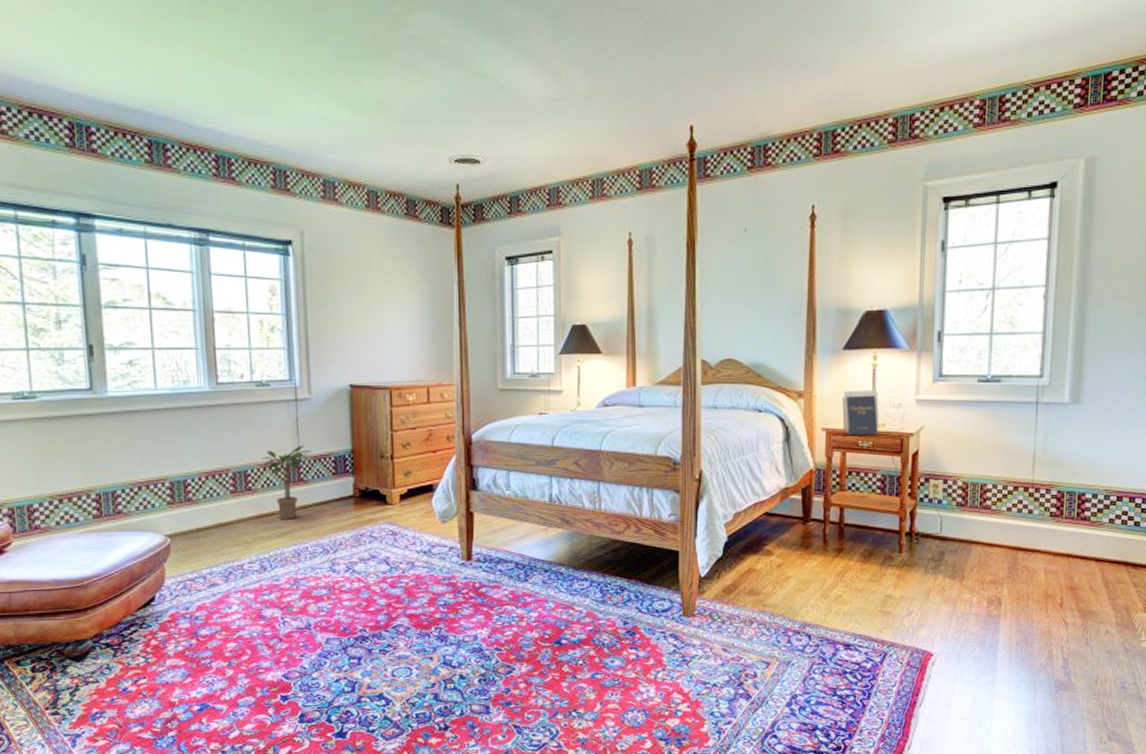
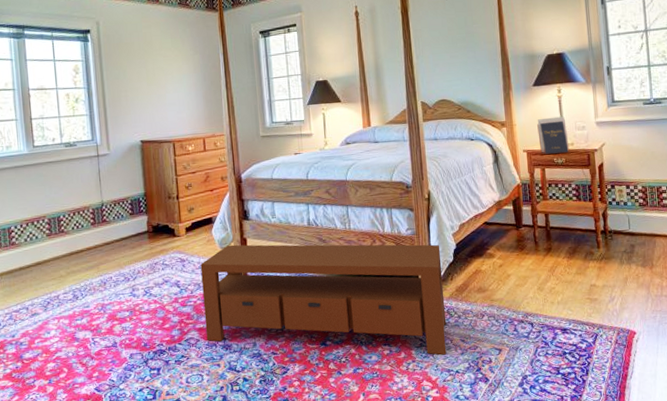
potted plant: present [261,445,312,520] -> none [71,192,112,256]
storage bench: none [416,519,708,665] -> present [200,244,447,355]

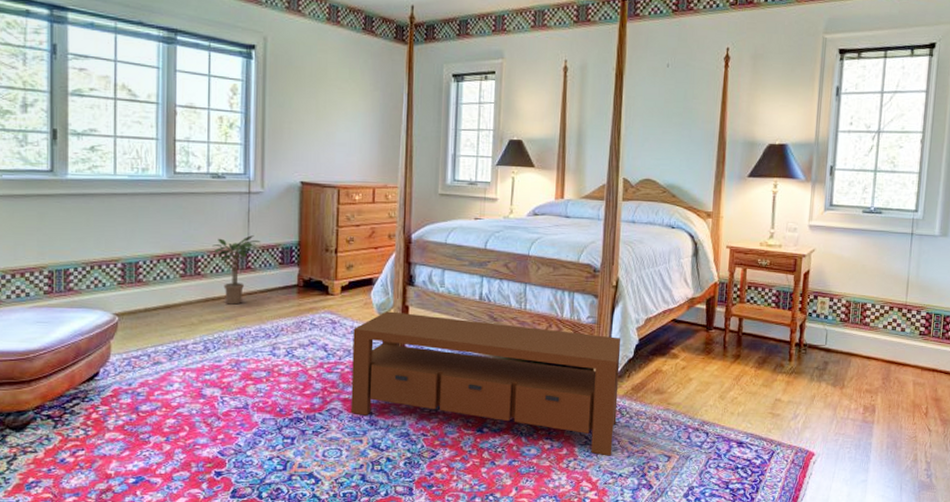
potted plant: none [71,192,112,256] -> present [212,235,261,305]
books: present [537,116,570,155] -> none [745,213,777,255]

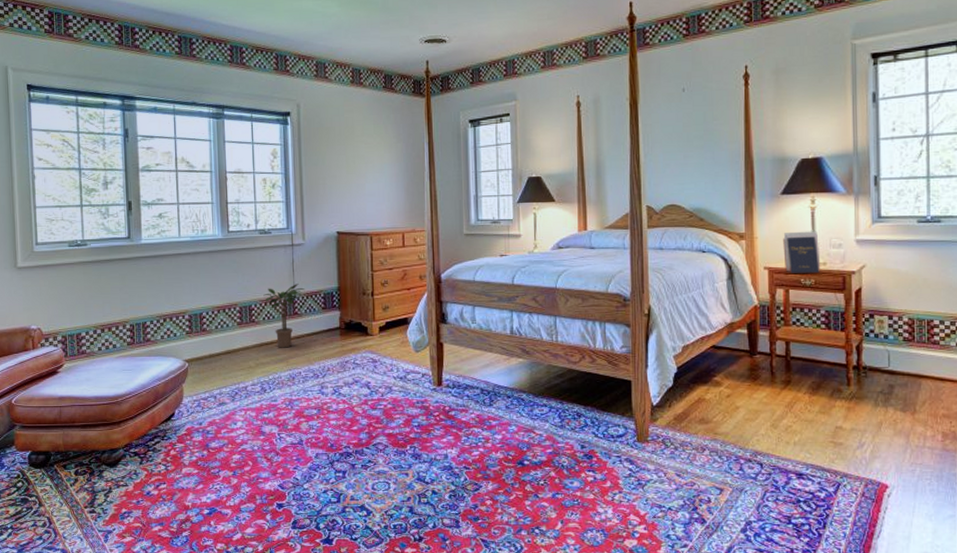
storage bench: present [351,311,621,456] -> none [393,349,661,489]
books: none [745,213,777,255] -> present [783,231,821,275]

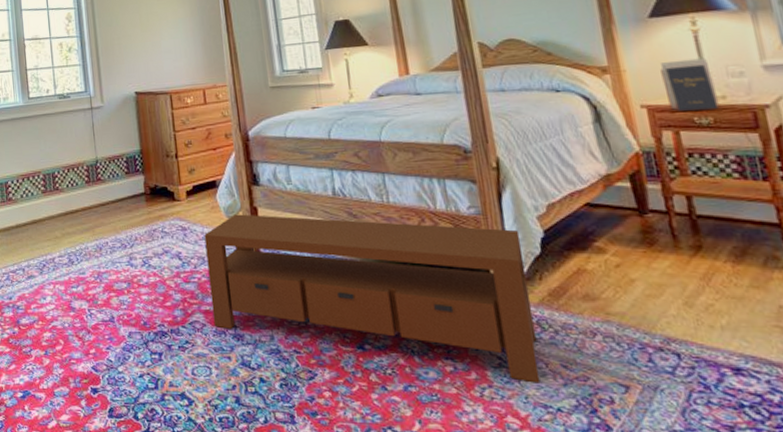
potted plant: present [263,284,305,348] -> none [65,148,107,217]
storage bench: none [393,349,661,489] -> present [204,214,541,383]

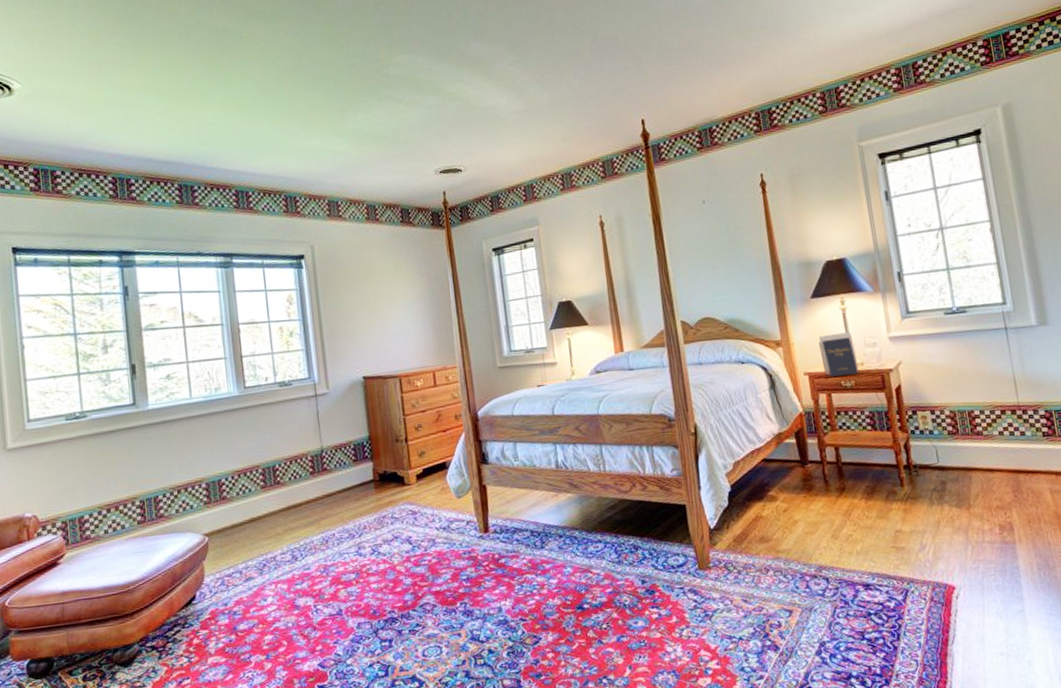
storage bench: present [204,214,541,383] -> none [434,487,727,619]

